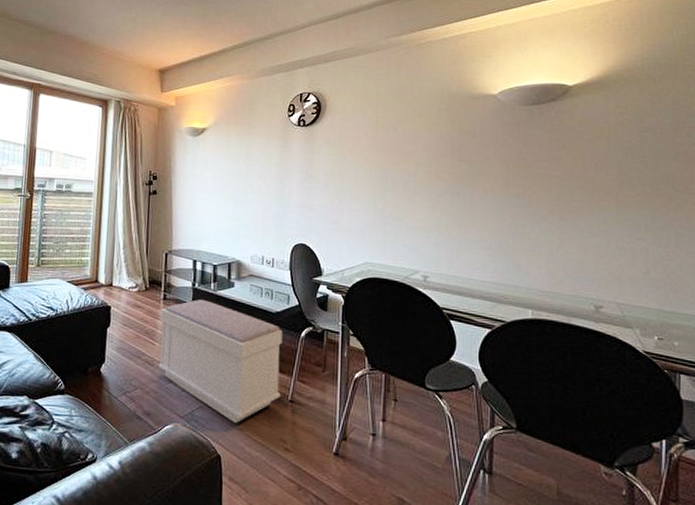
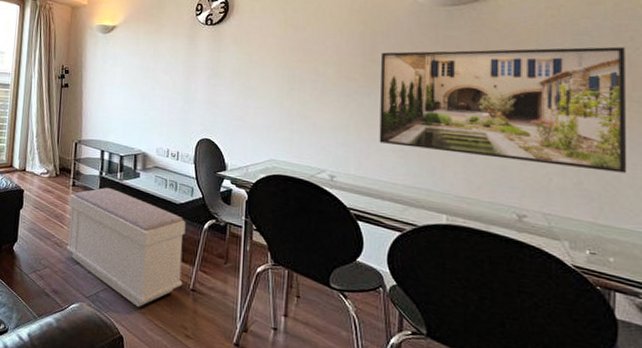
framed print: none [468,142,688,262] -> present [379,46,627,173]

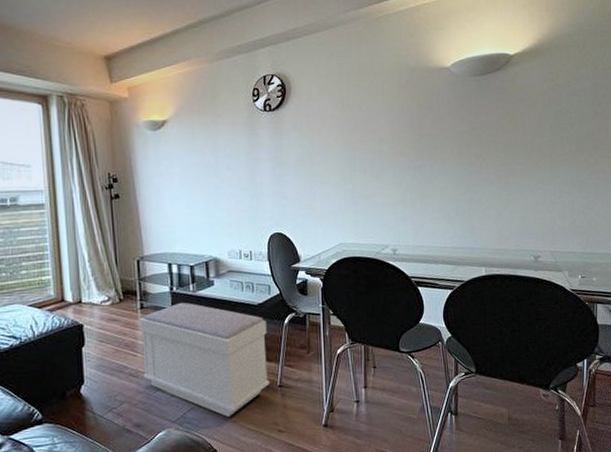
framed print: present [379,46,627,173] -> none [427,103,603,212]

